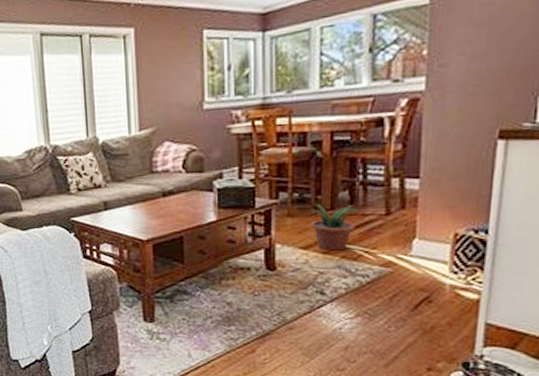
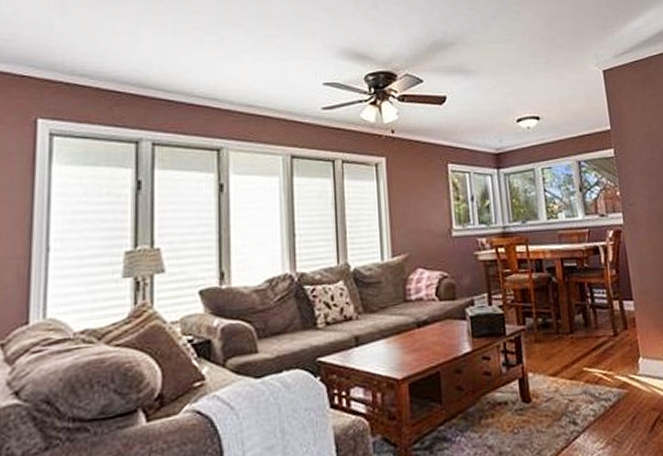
potted plant: present [311,203,360,251] -> none [554,327,594,376]

